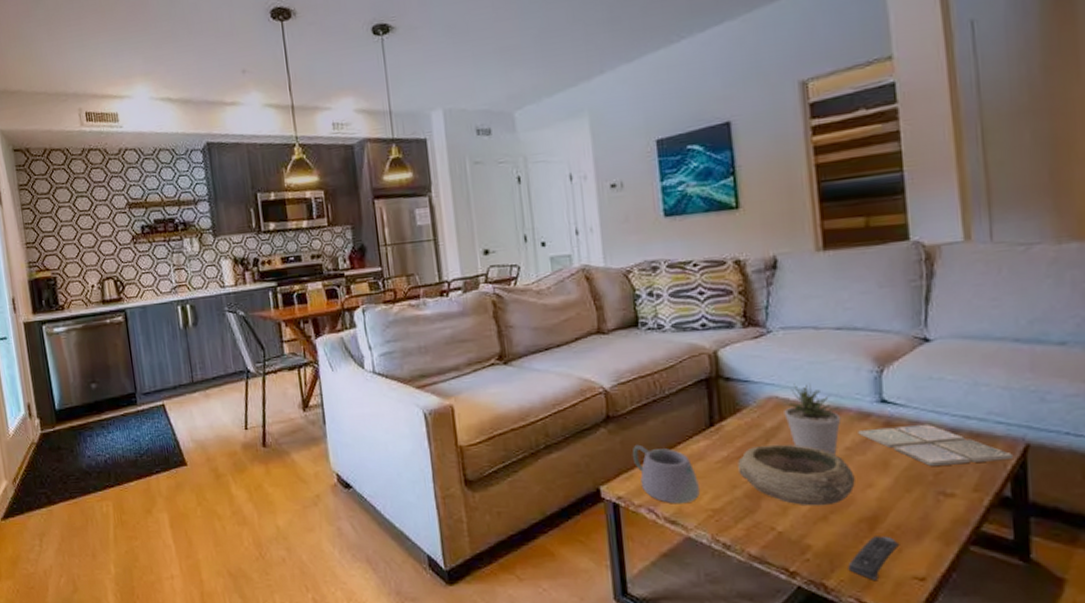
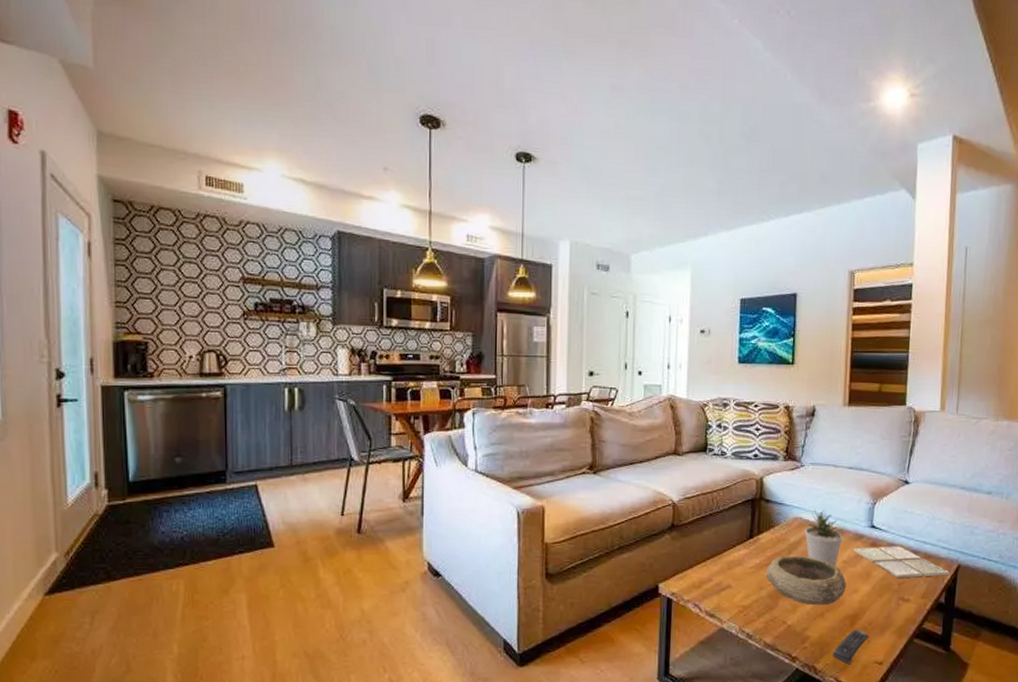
mug: present [632,444,700,504] -> none [687,550,735,601]

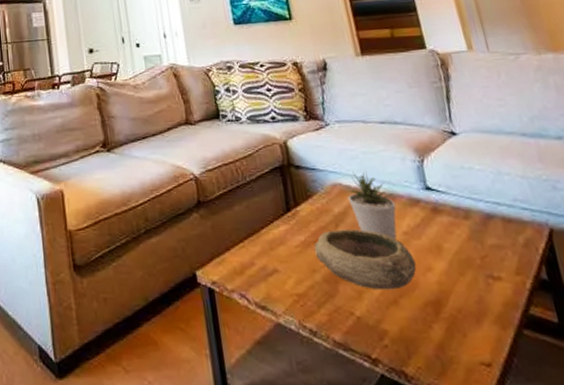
remote control: present [832,630,870,664] -> none [422,320,464,367]
drink coaster: present [853,546,950,579] -> none [411,209,543,251]

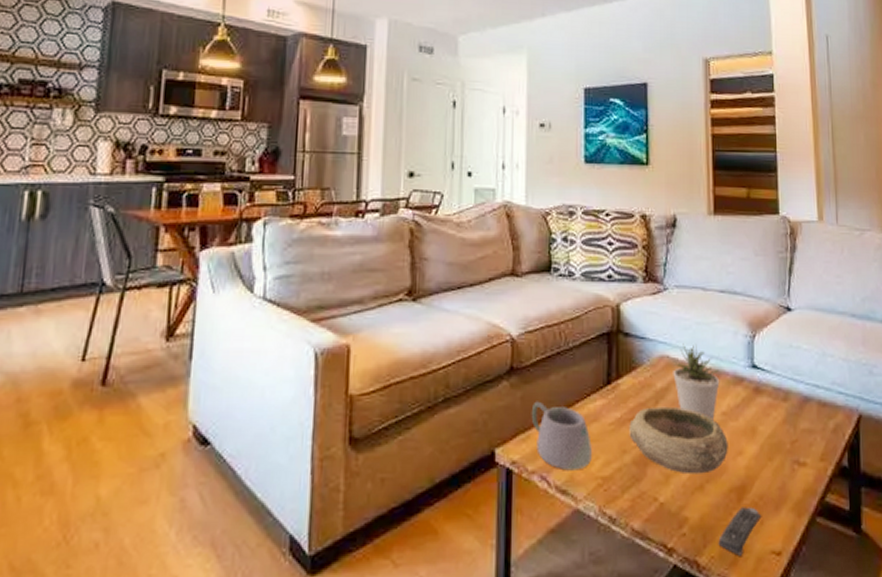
mug: none [222,229,284,289] -> present [531,401,592,471]
remote control: none [422,320,464,367] -> present [718,507,762,556]

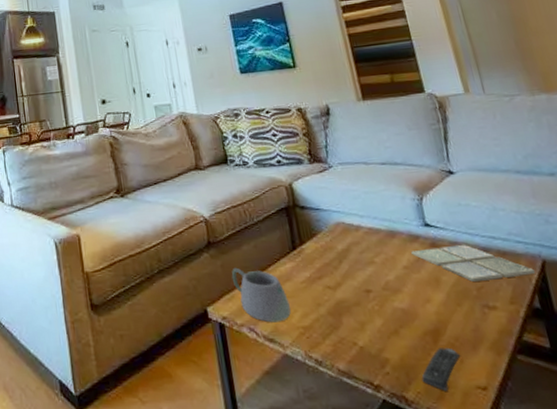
bowl: present [629,406,728,475] -> none [319,264,416,322]
potted plant: present [673,343,720,420] -> none [349,210,397,274]
drink coaster: none [733,391,851,435] -> present [411,244,536,283]

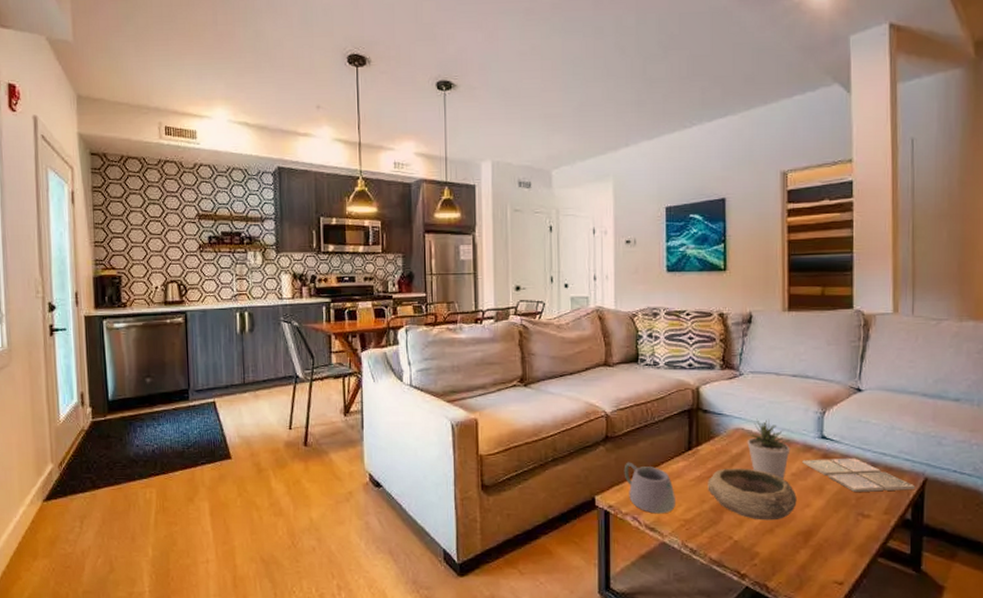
bowl: none [319,264,416,322] -> present [708,468,797,521]
potted plant: none [349,210,397,274] -> present [747,418,791,479]
remote control: present [421,347,461,391] -> none [786,547,827,583]

